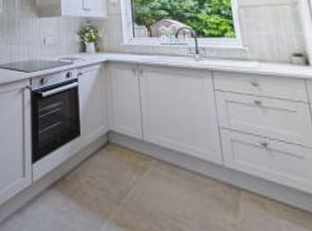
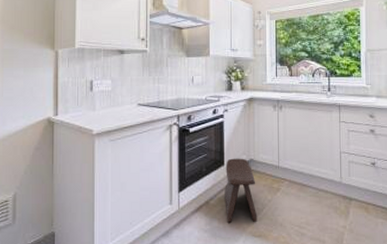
stool: none [82,128,122,208] -> present [224,158,258,223]

